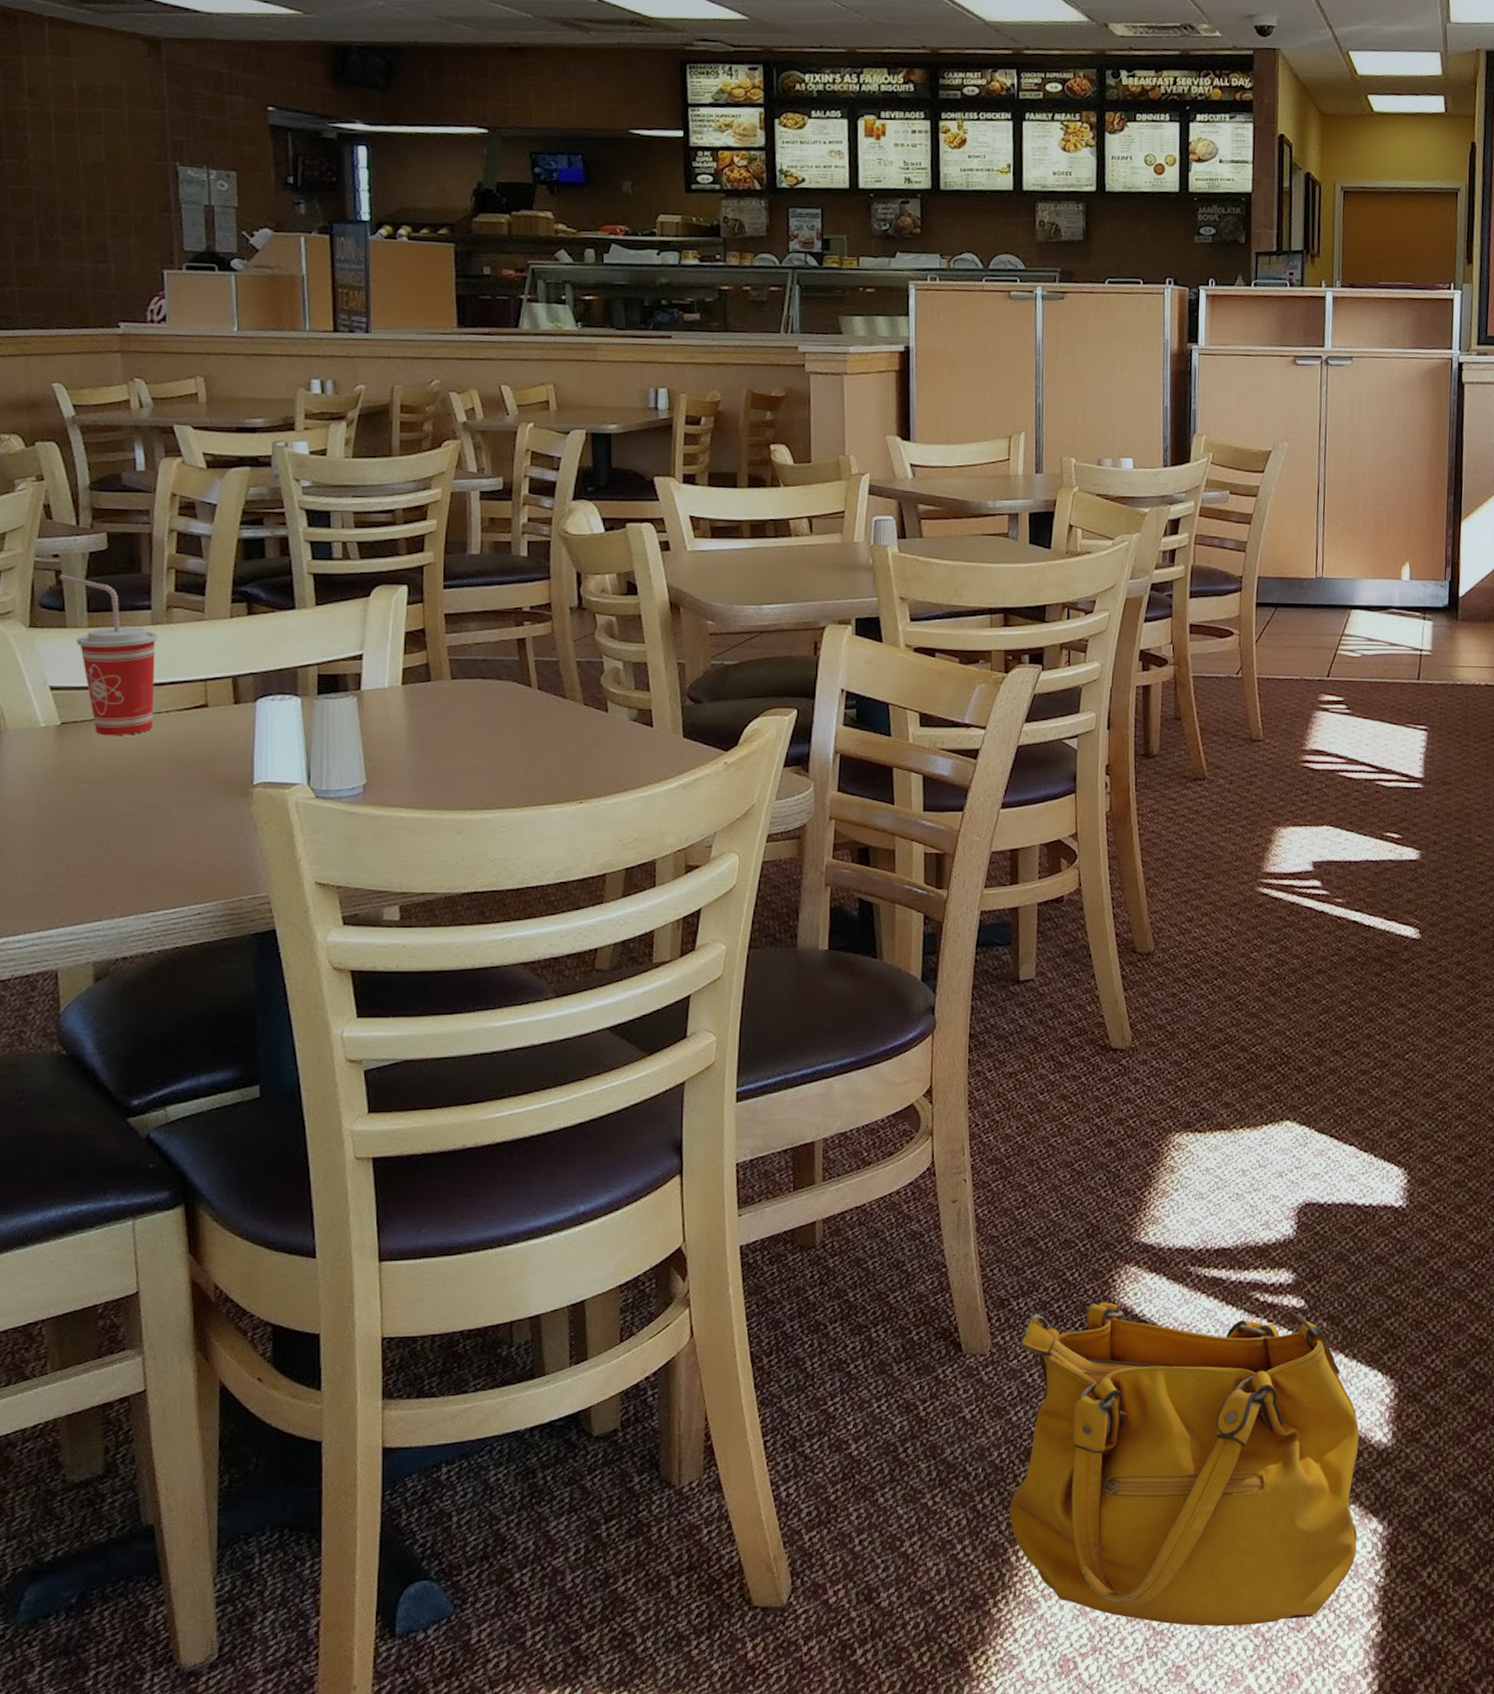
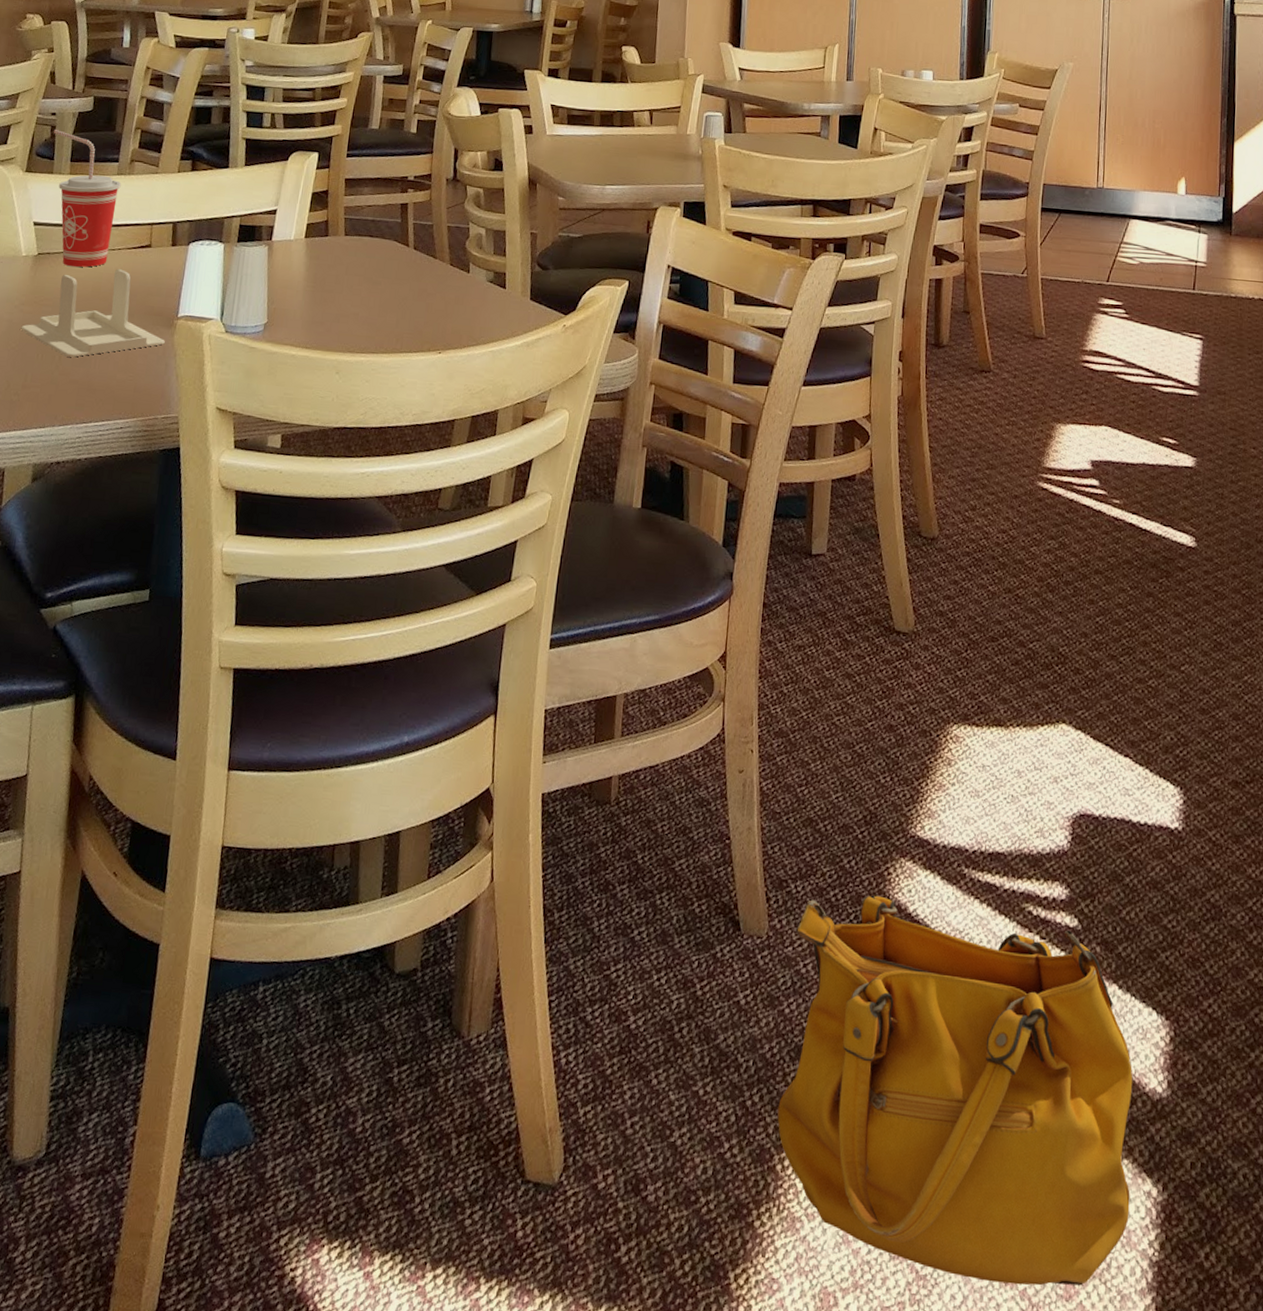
napkin holder: none [52,734,242,839] -> present [20,269,166,357]

